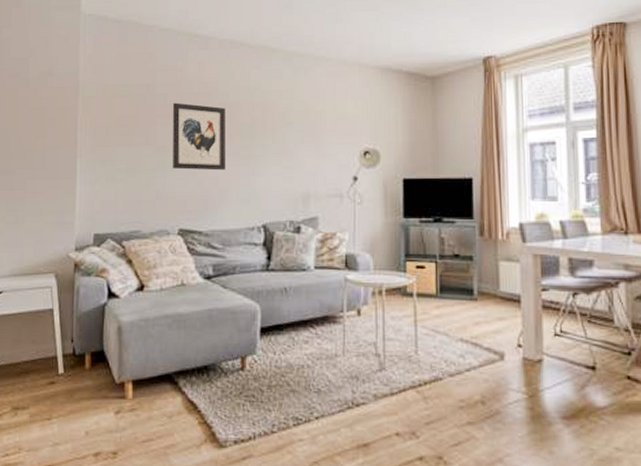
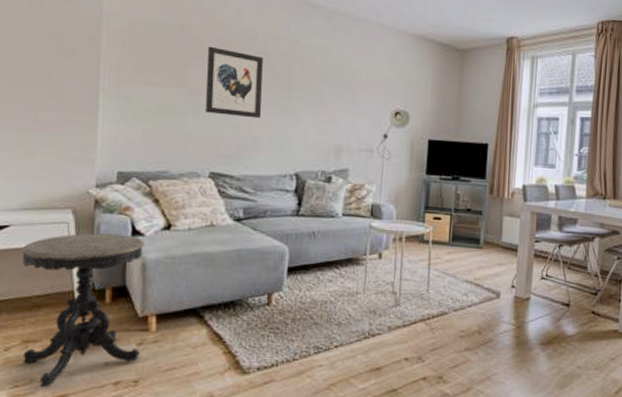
side table: none [12,297,120,458] -> present [22,233,144,388]

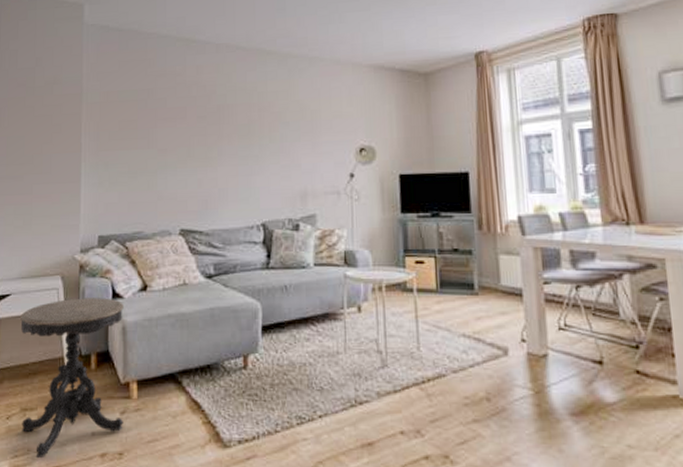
wall art: present [206,46,263,119] -> none [172,106,224,171]

